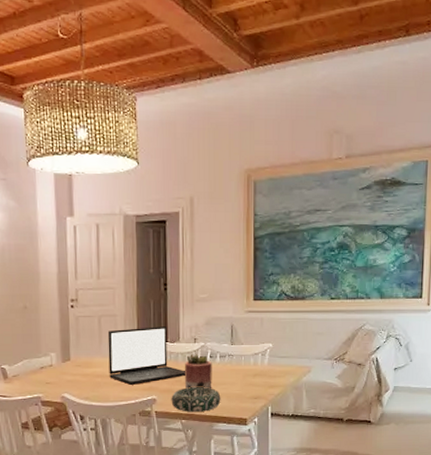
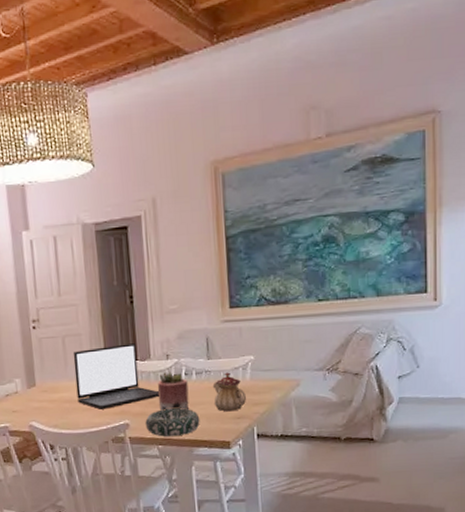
teapot: none [234,357,263,392] -> present [212,372,246,412]

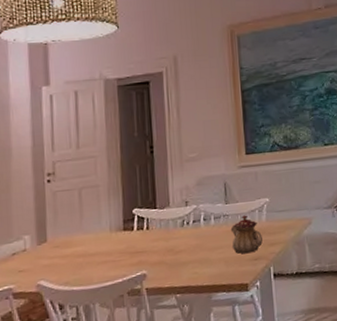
laptop: present [73,343,159,409] -> none [89,192,178,262]
decorative bowl: present [145,408,200,437] -> none [163,253,219,285]
succulent planter: present [157,372,190,411] -> none [176,218,208,258]

